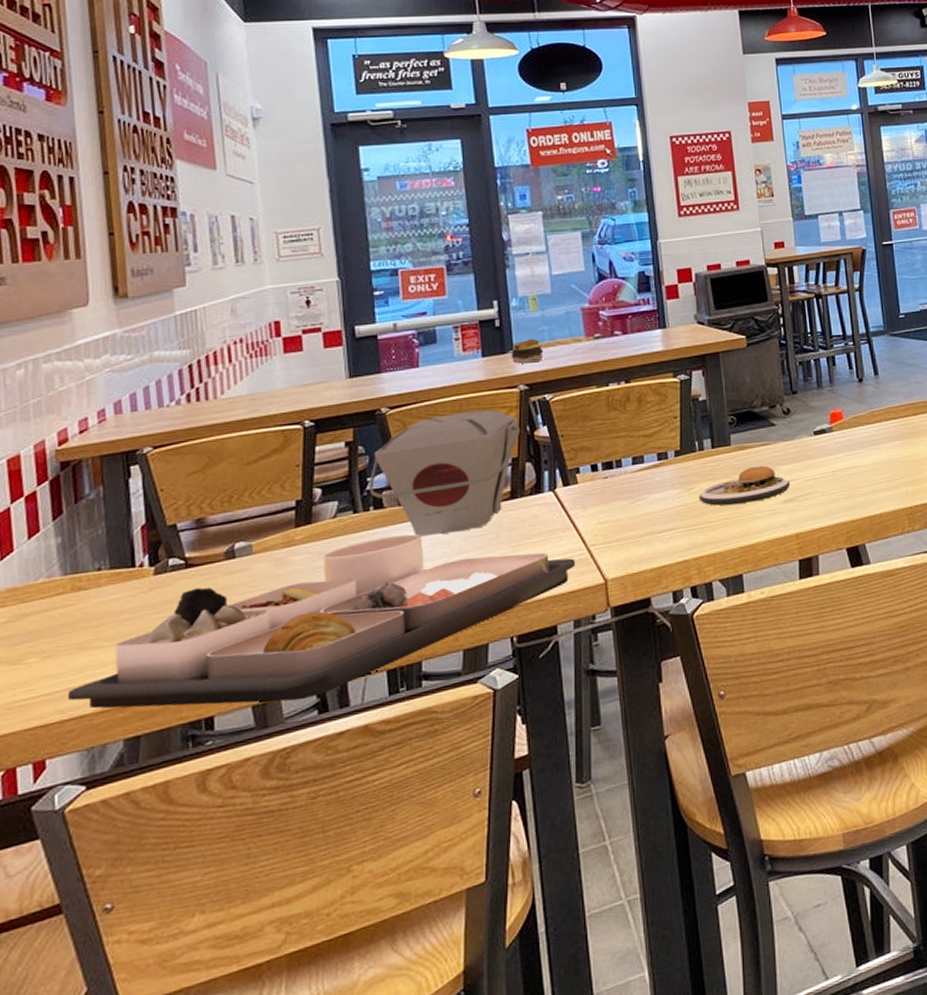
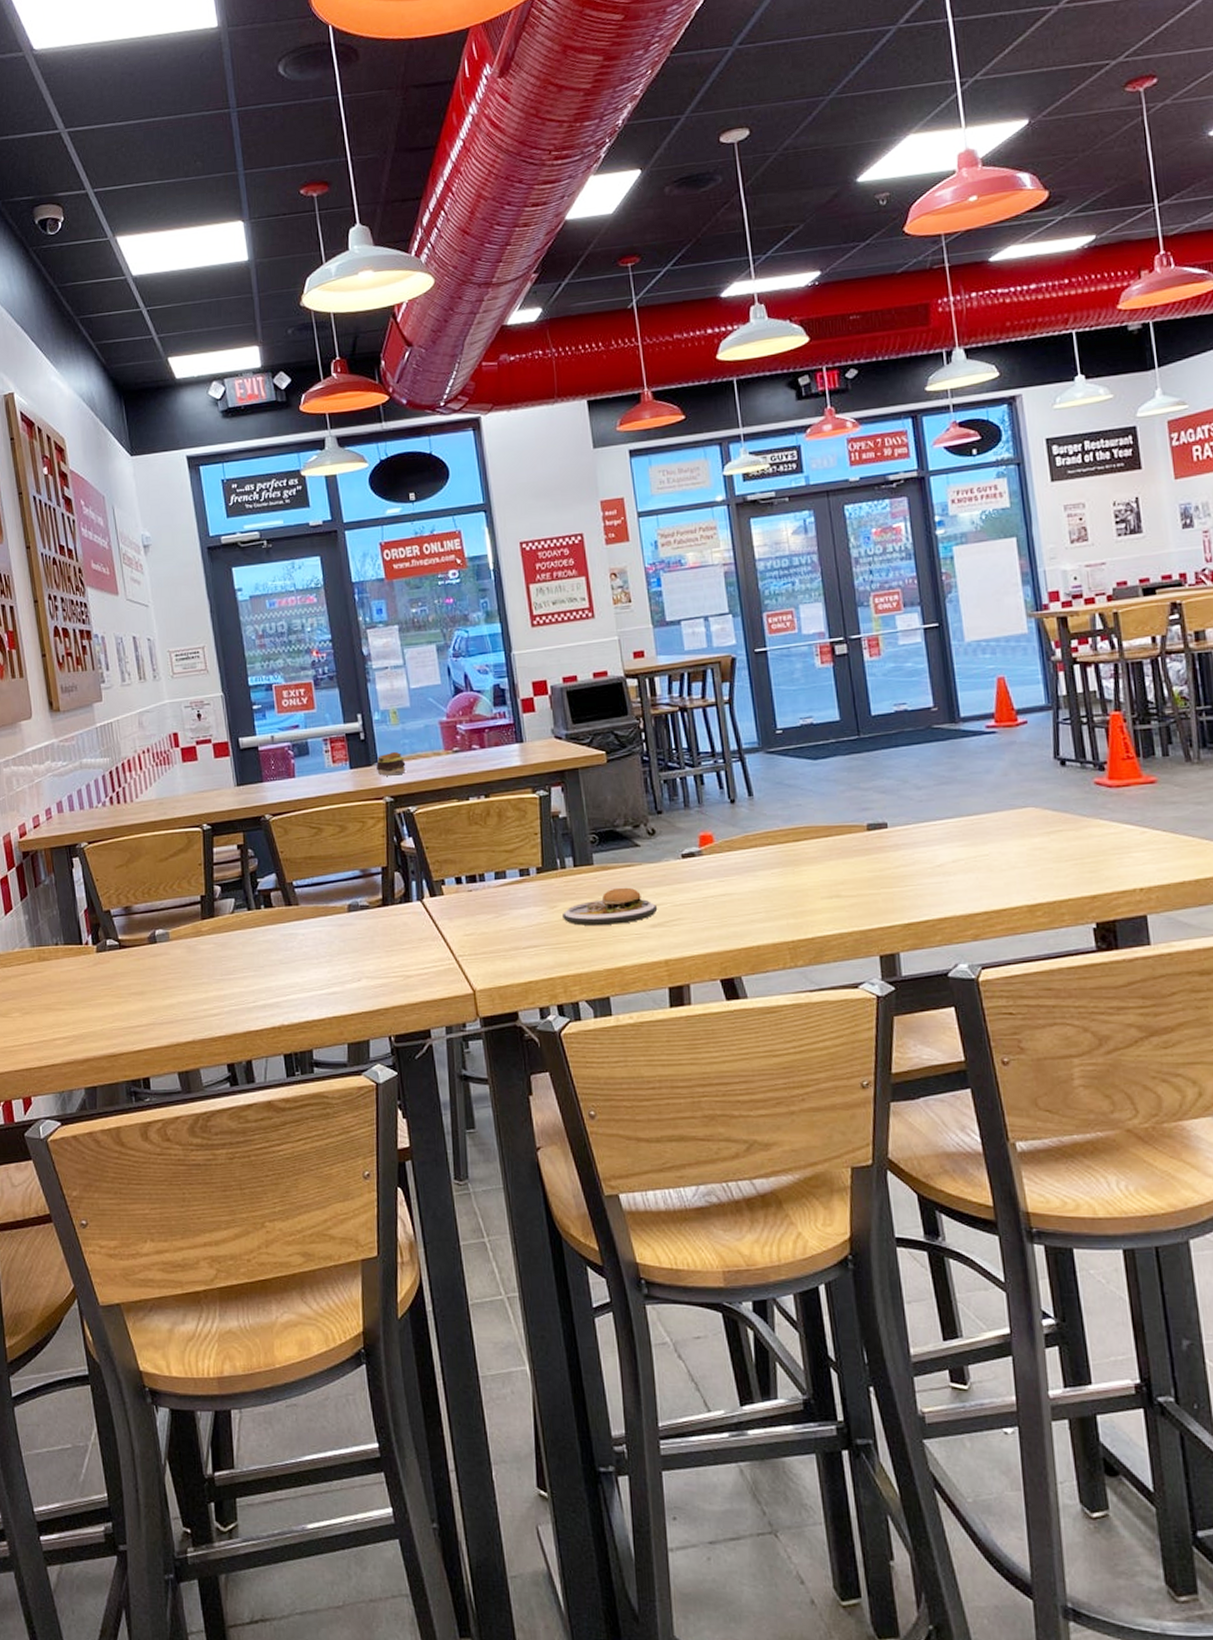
food tray: present [67,533,576,709] -> none [42,932,445,1073]
takeout container: present [368,409,521,537] -> none [259,819,389,936]

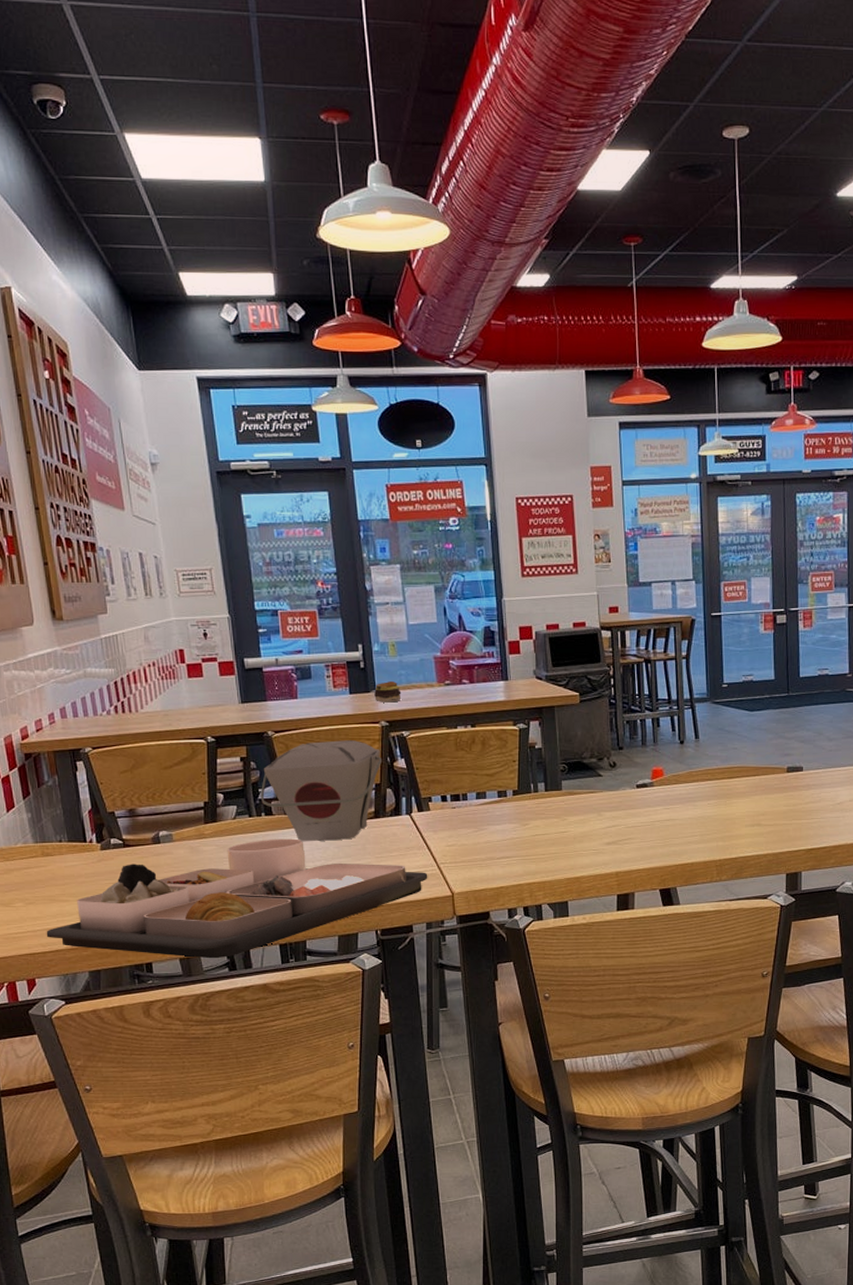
food tray: none [42,932,445,1073] -> present [46,838,428,959]
takeout container: none [259,819,389,936] -> present [260,740,383,842]
hamburger: present [563,887,658,926] -> none [533,810,613,841]

